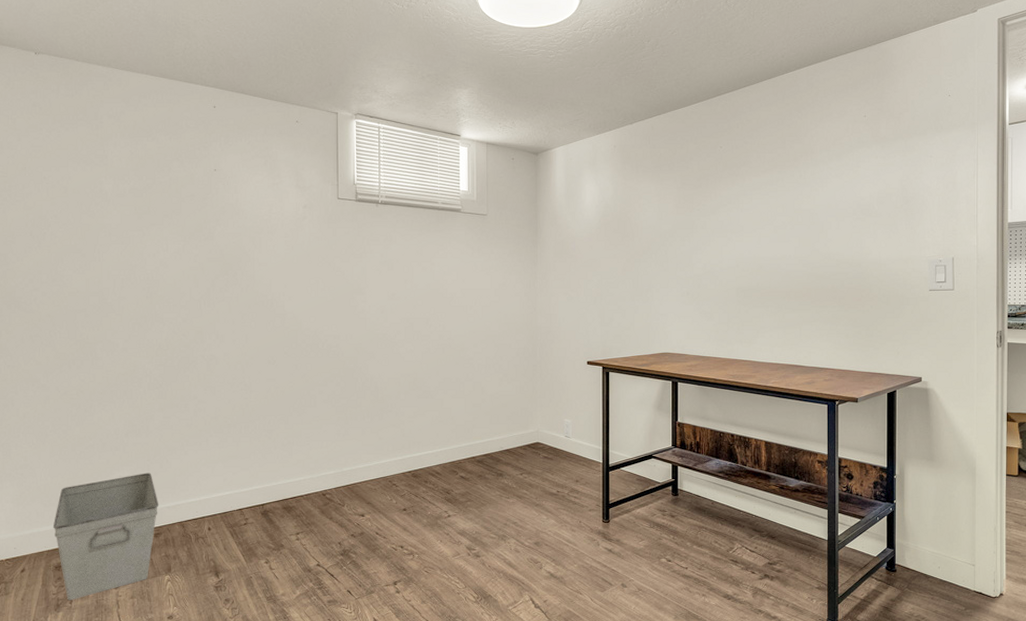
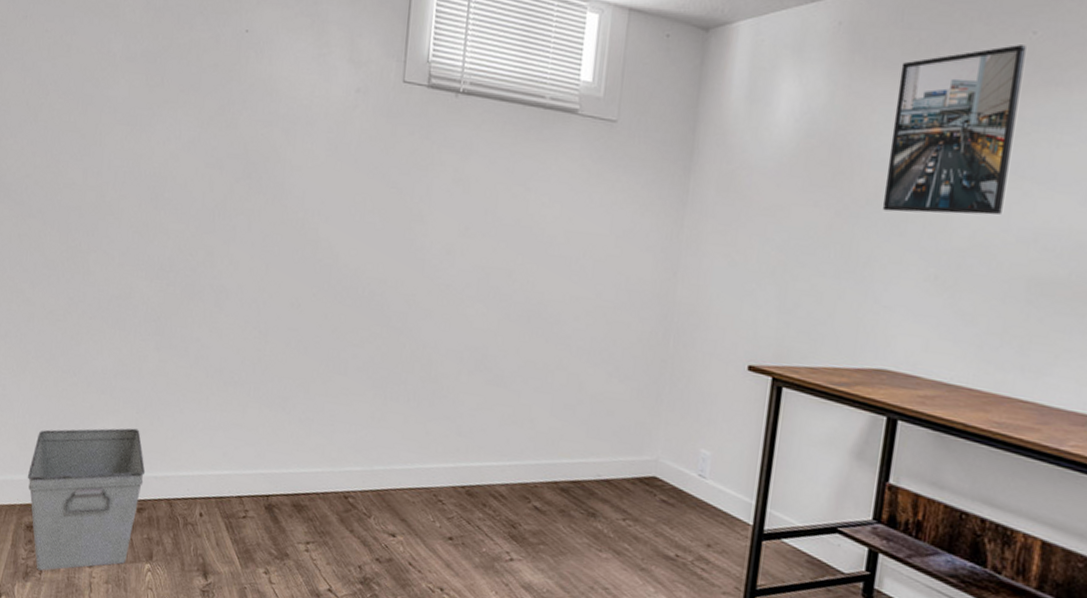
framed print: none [652,154,718,257] -> present [882,45,1026,216]

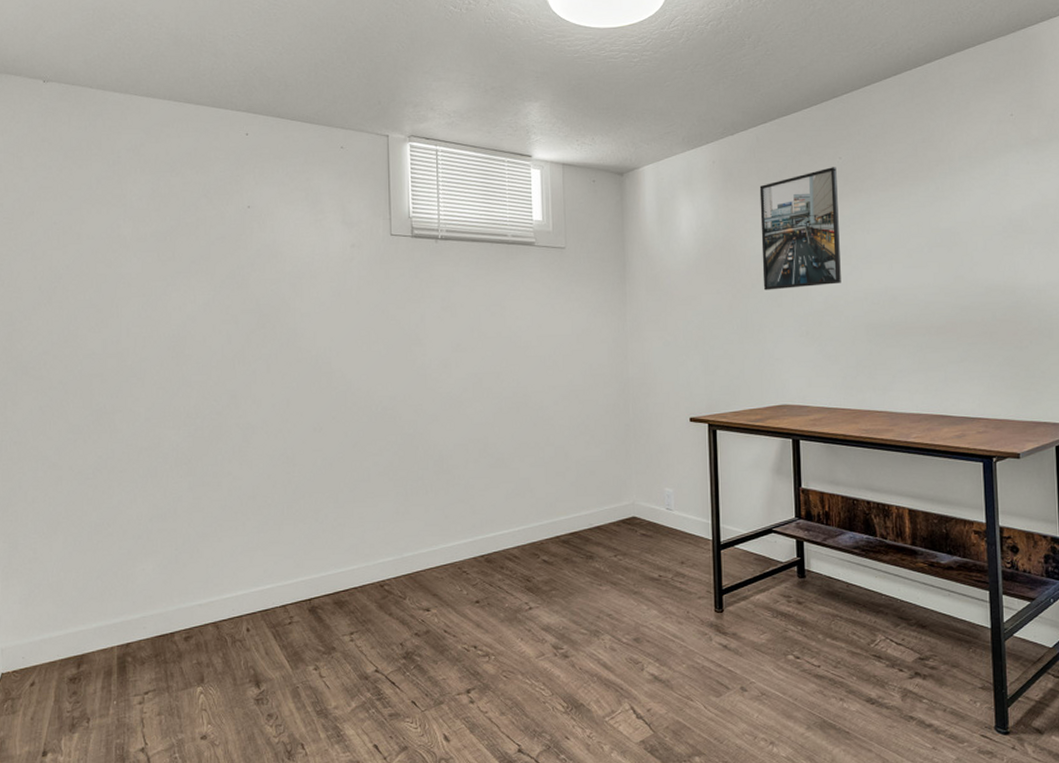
storage bin: present [27,428,146,571] -> none [66,564,189,719]

